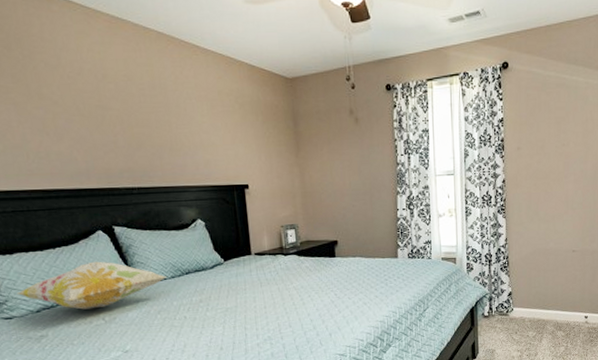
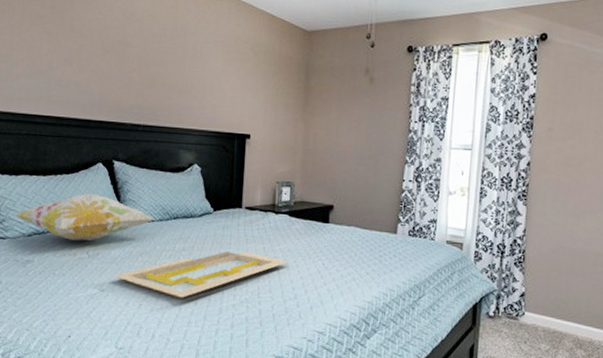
serving tray: none [134,294,304,346] -> present [113,251,289,298]

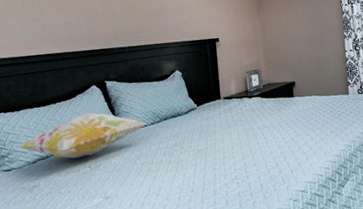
serving tray: present [113,251,289,298] -> none [115,135,267,189]

